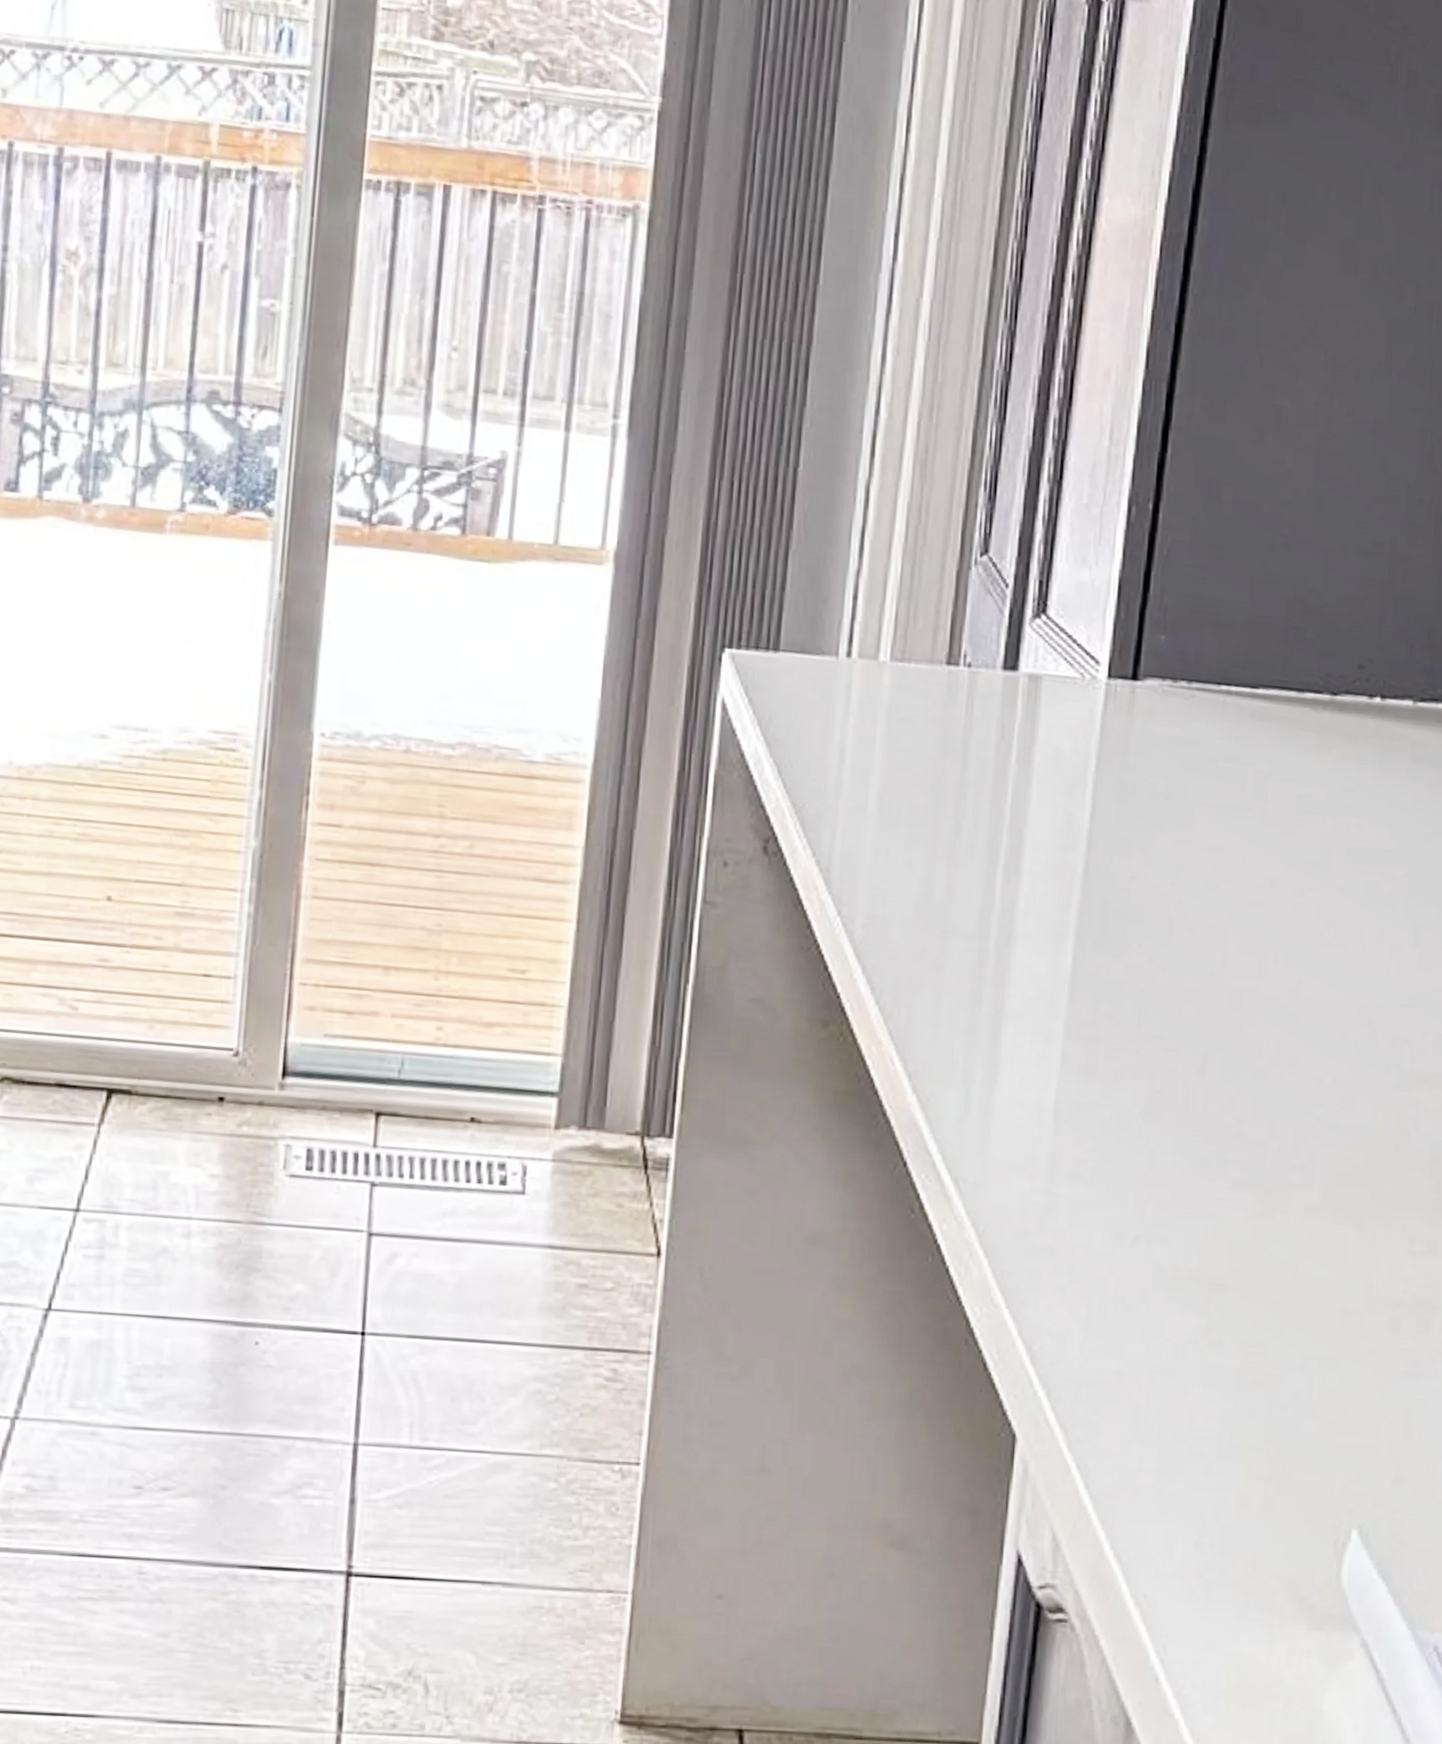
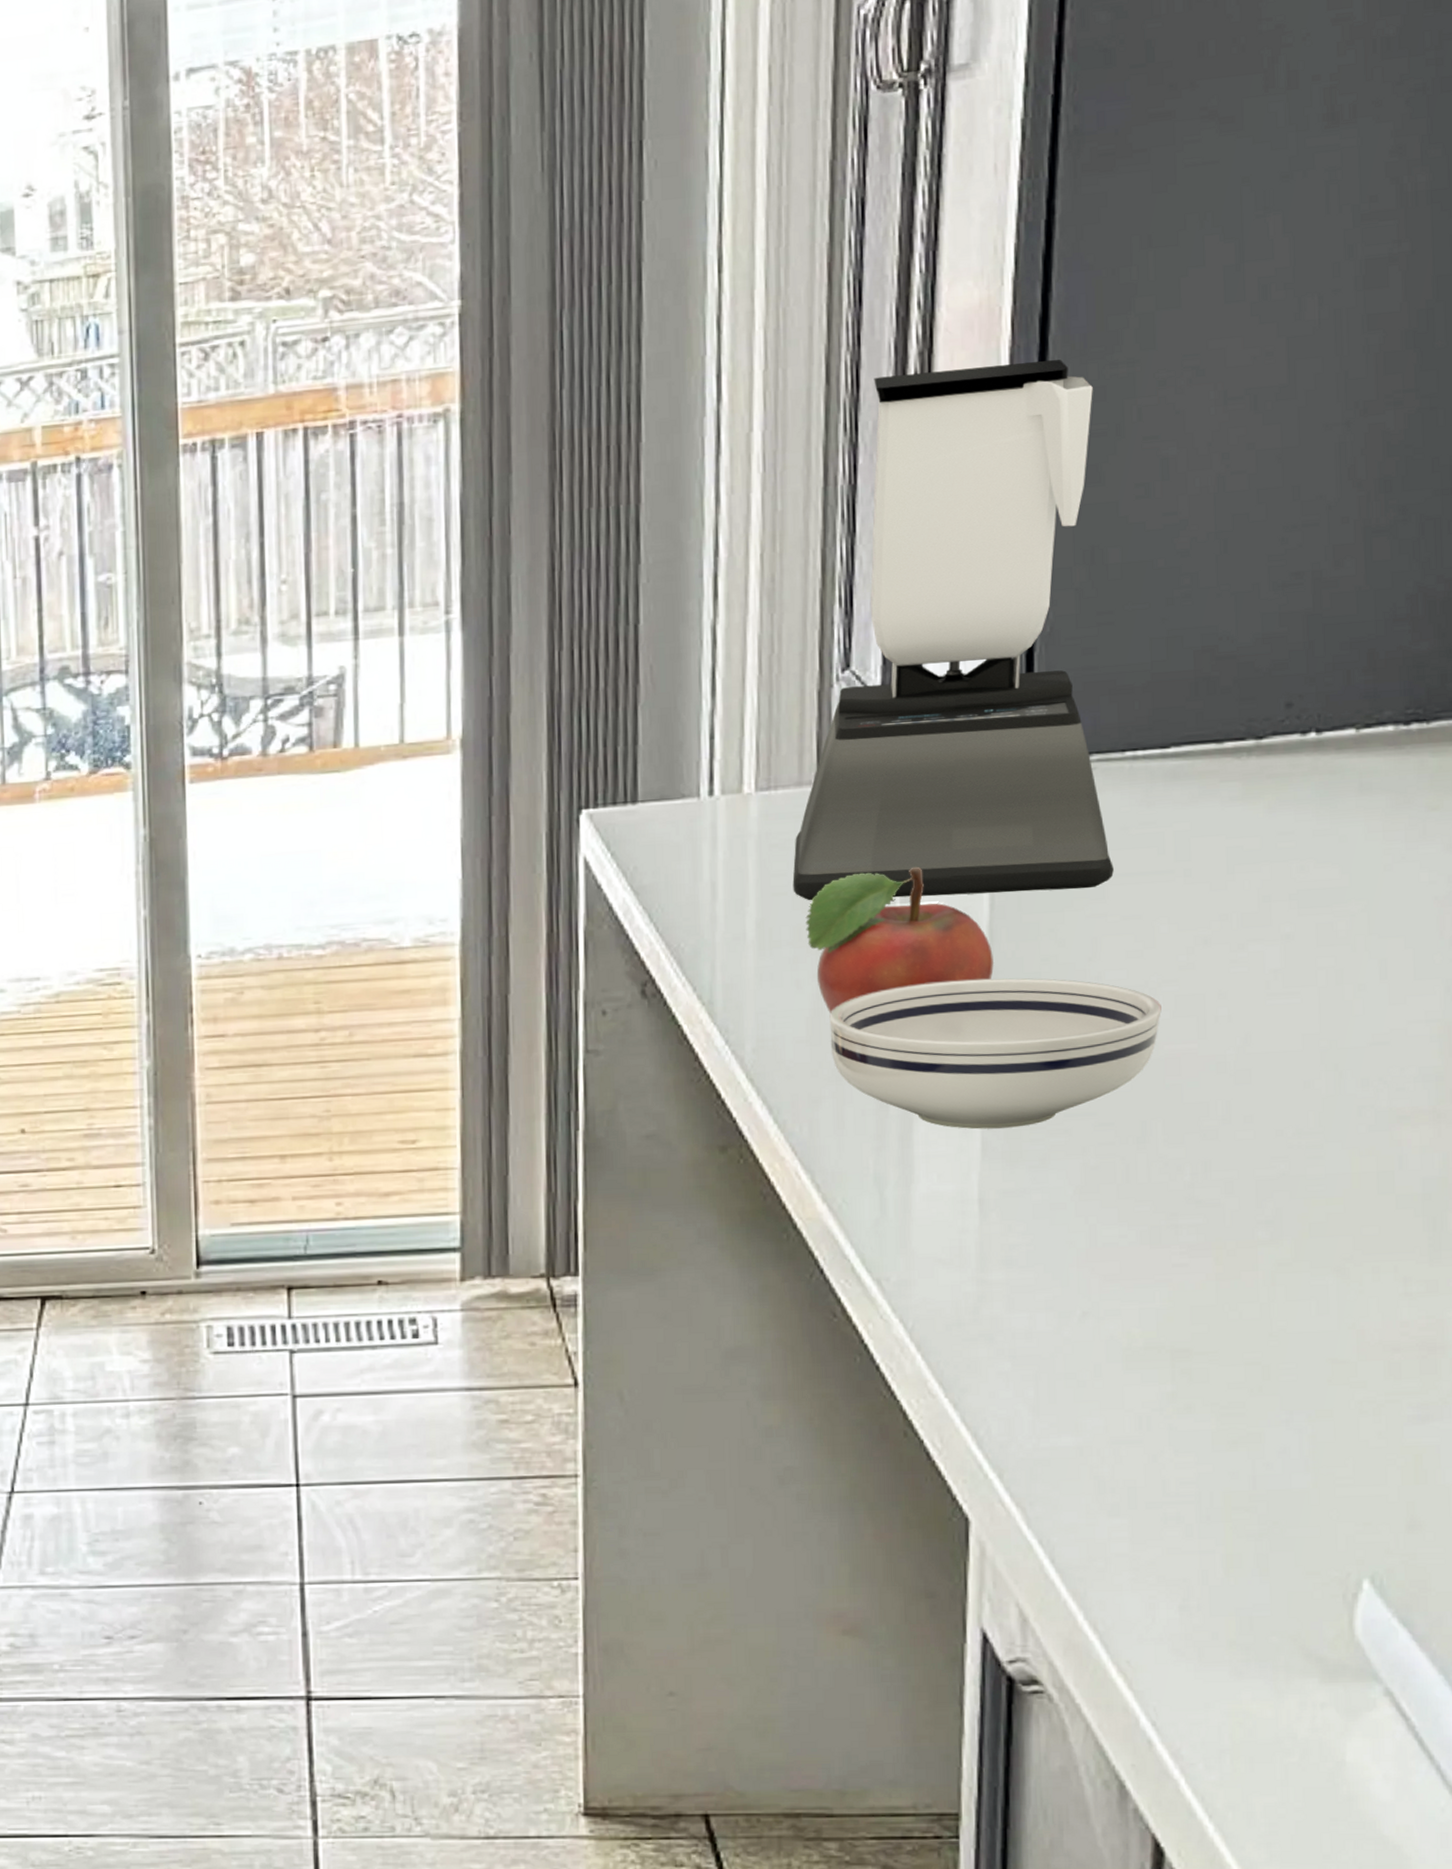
blender: none [915,271,1224,814] -> present [792,359,1114,901]
fruit: none [923,761,1090,900] -> present [805,867,995,1014]
bowl: none [934,882,1230,1041] -> present [829,978,1162,1129]

